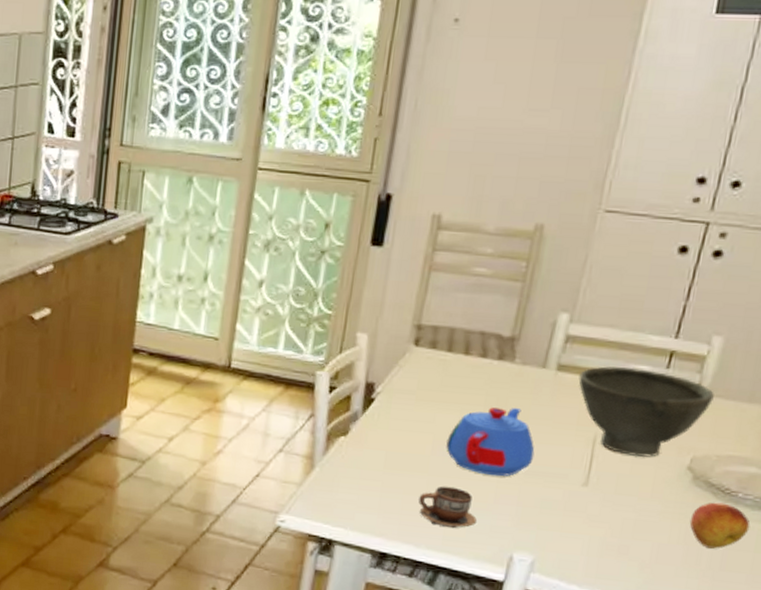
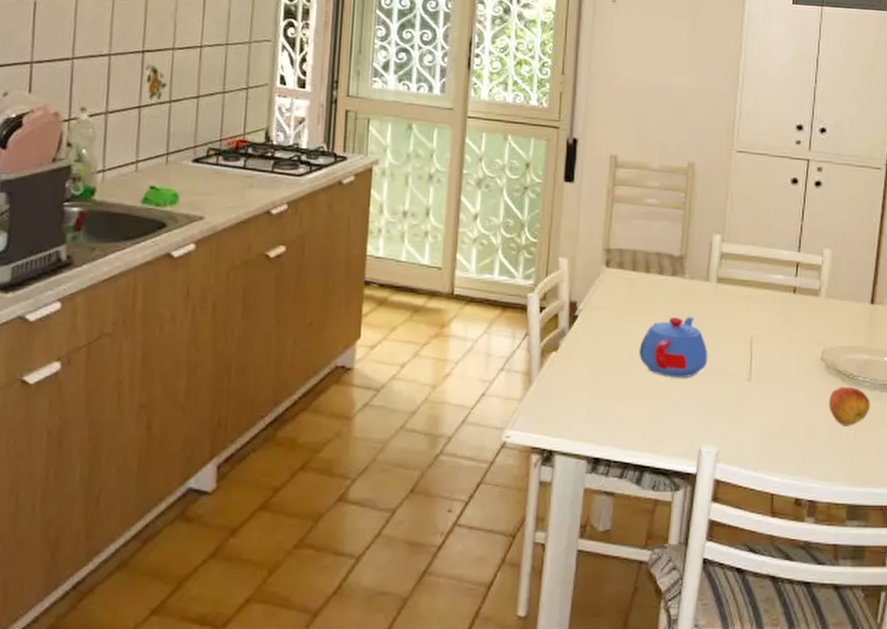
cup: present [418,486,477,529] -> none [621,390,669,429]
bowl: present [578,366,714,457] -> none [734,277,831,352]

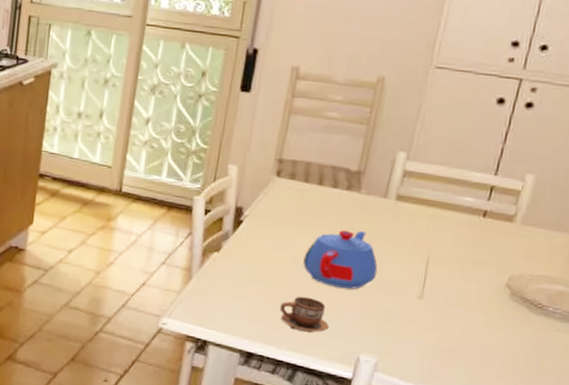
cup: none [621,390,669,429] -> present [280,296,329,333]
fruit: present [828,386,871,426] -> none [508,314,559,355]

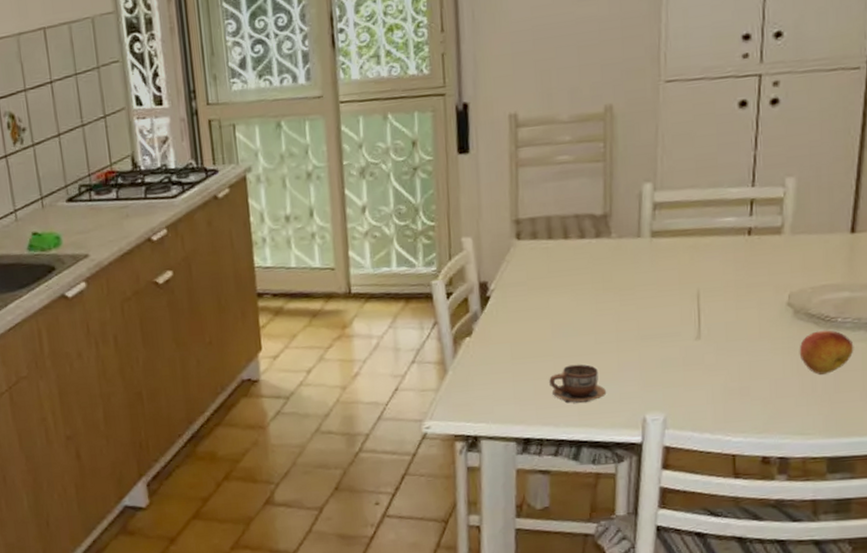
teapot: present [303,230,378,289] -> none [564,279,647,347]
fruit: none [508,314,559,355] -> present [799,330,854,375]

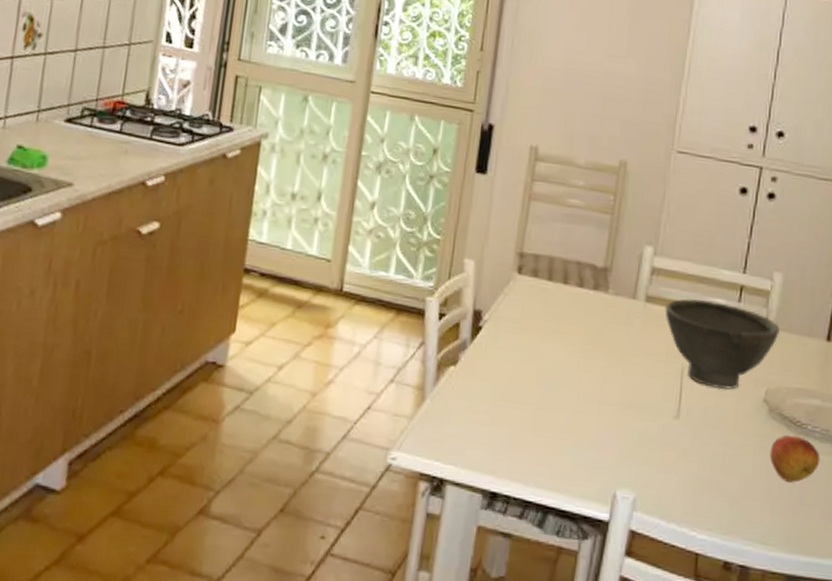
cup: present [549,364,606,403] -> none [526,419,581,465]
bowl: none [672,220,798,303] -> present [665,298,780,390]

